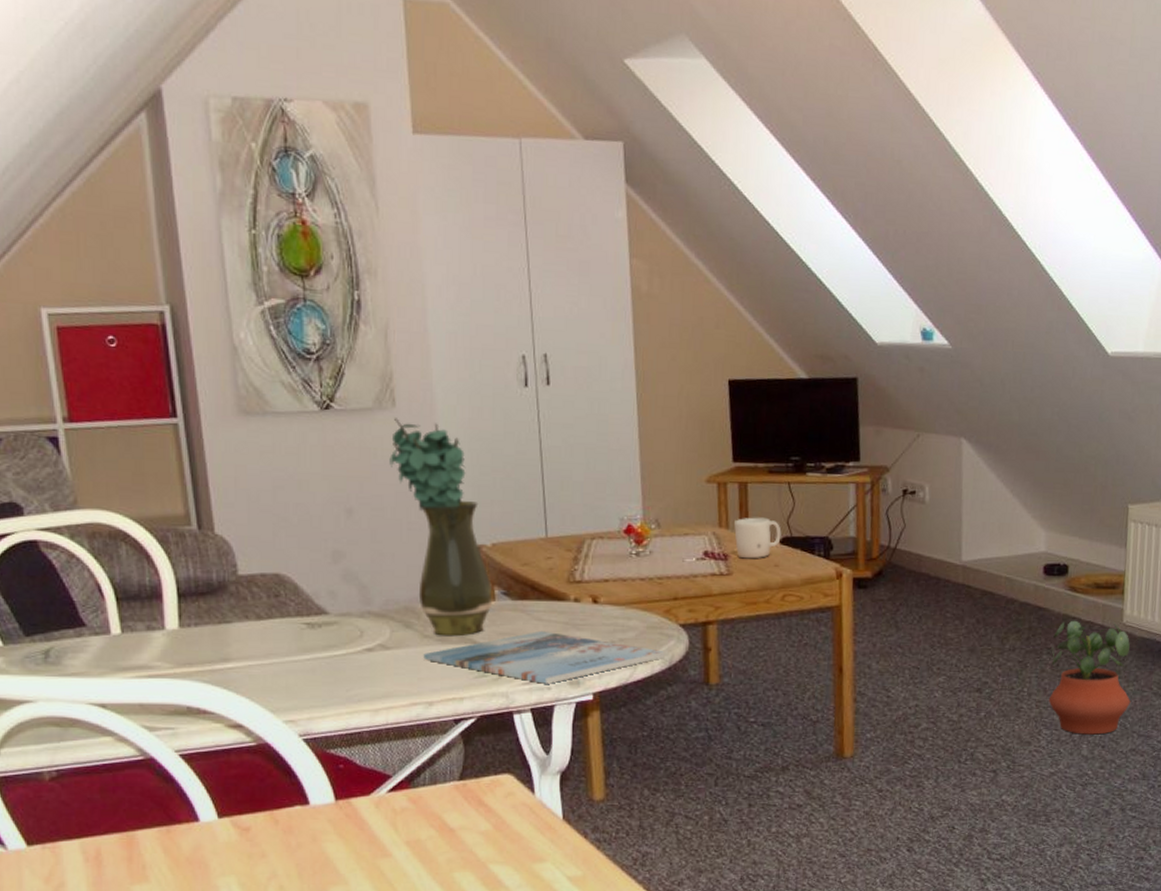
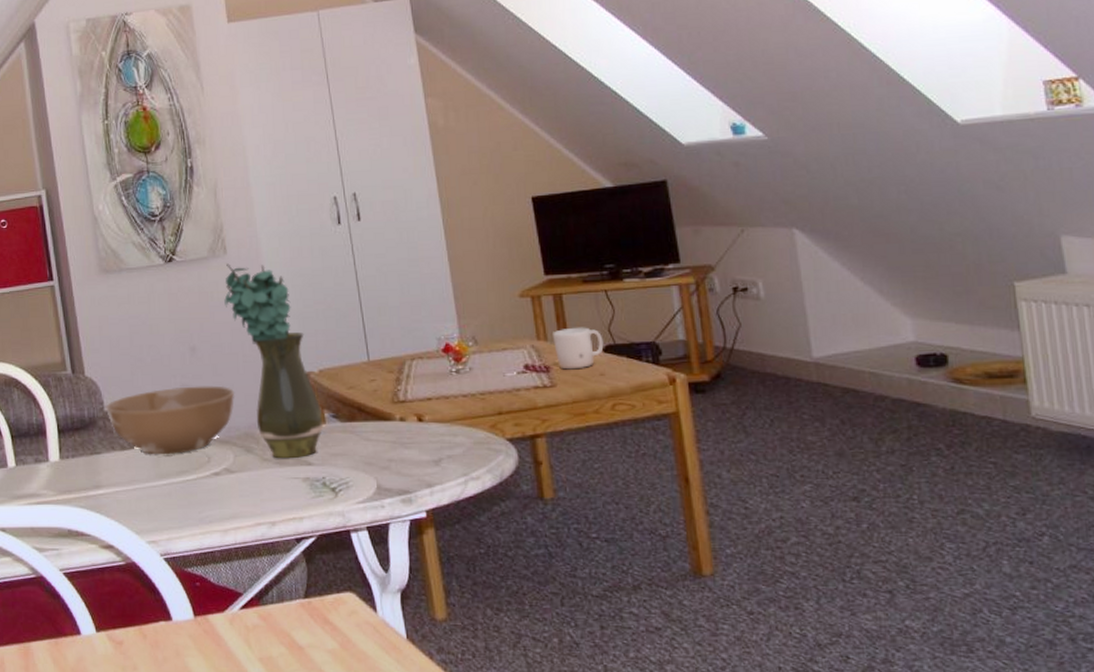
bowl: none [238,552,396,626] -> present [105,385,235,454]
magazine: present [423,630,665,684] -> none [264,450,495,502]
potted plant: present [1048,620,1131,735] -> none [940,415,1059,548]

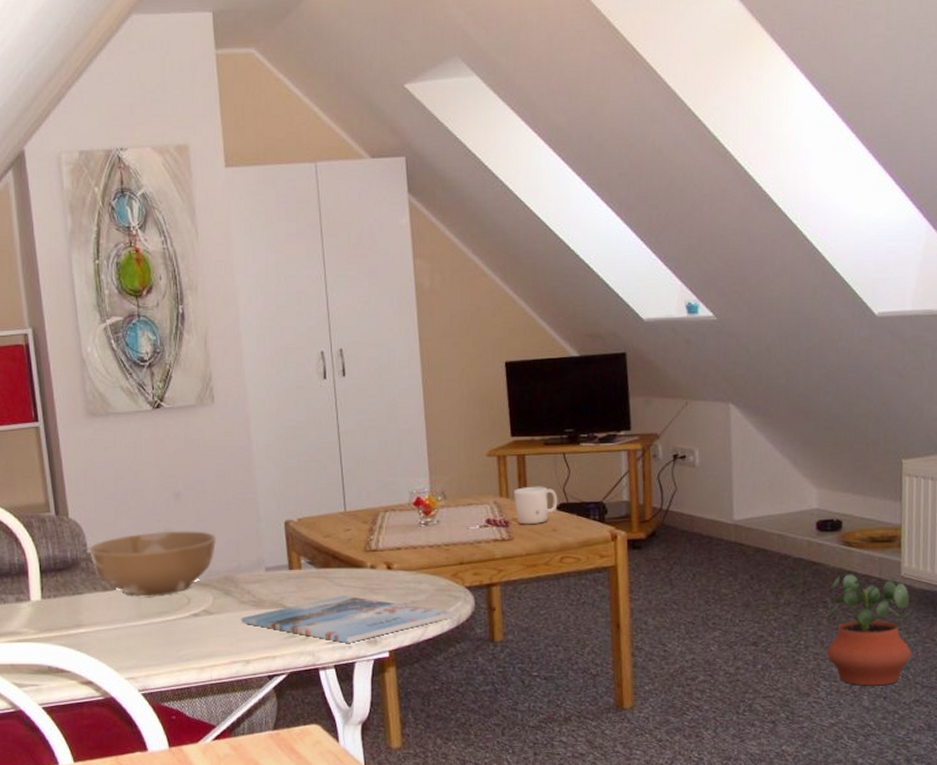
vase: present [224,263,324,459] -> none [210,412,300,602]
magazine: none [264,450,495,502] -> present [241,595,453,643]
potted plant: none [940,415,1059,548] -> present [826,574,912,686]

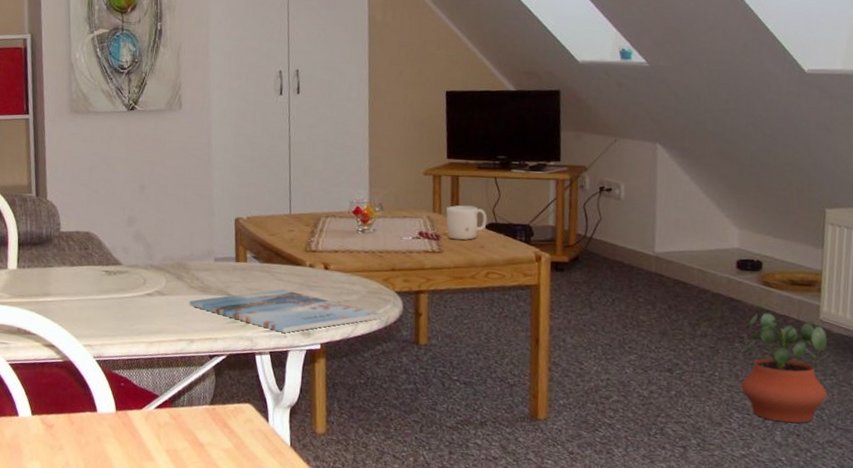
bowl: present [88,531,217,595] -> none [61,218,174,274]

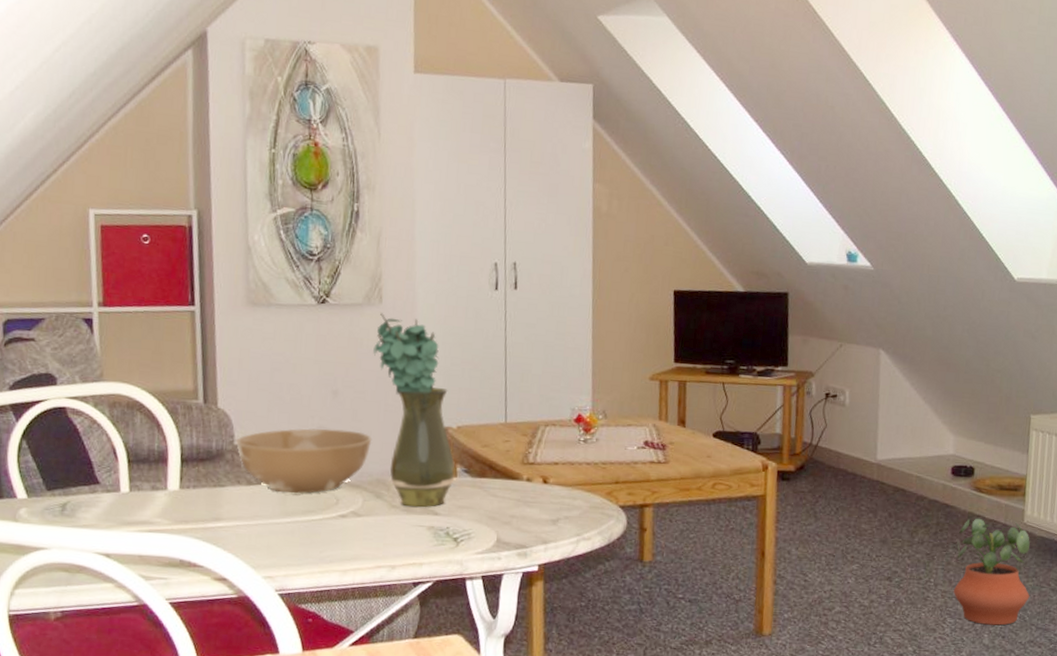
bowl: none [61,218,174,274] -> present [235,428,372,493]
vase: none [174,117,246,289] -> present [373,313,456,508]
magazine: present [189,289,382,333] -> none [390,506,605,554]
mug: present [446,205,488,241] -> none [672,412,715,450]

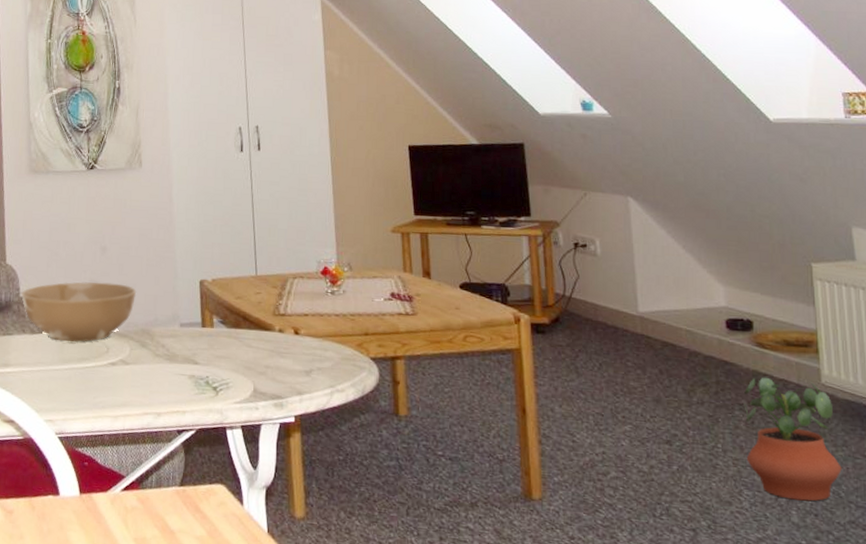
vase: present [373,313,456,508] -> none [135,176,212,357]

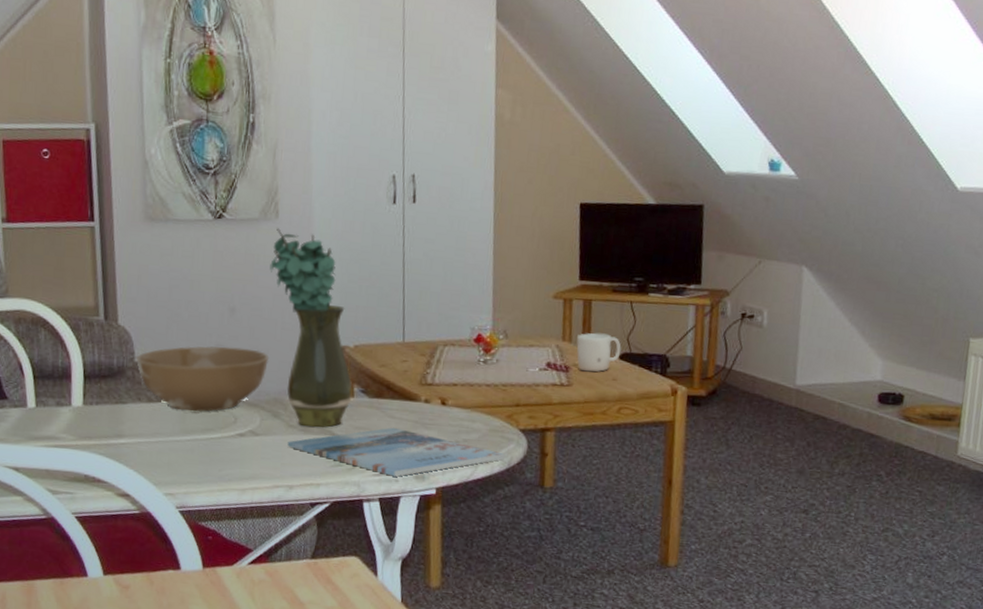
vase: none [135,176,212,357] -> present [270,228,353,428]
magazine: none [155,356,358,405] -> present [287,427,505,477]
mug: none [417,264,461,302] -> present [576,332,621,373]
potted plant: present [743,377,842,502] -> none [875,449,964,564]

